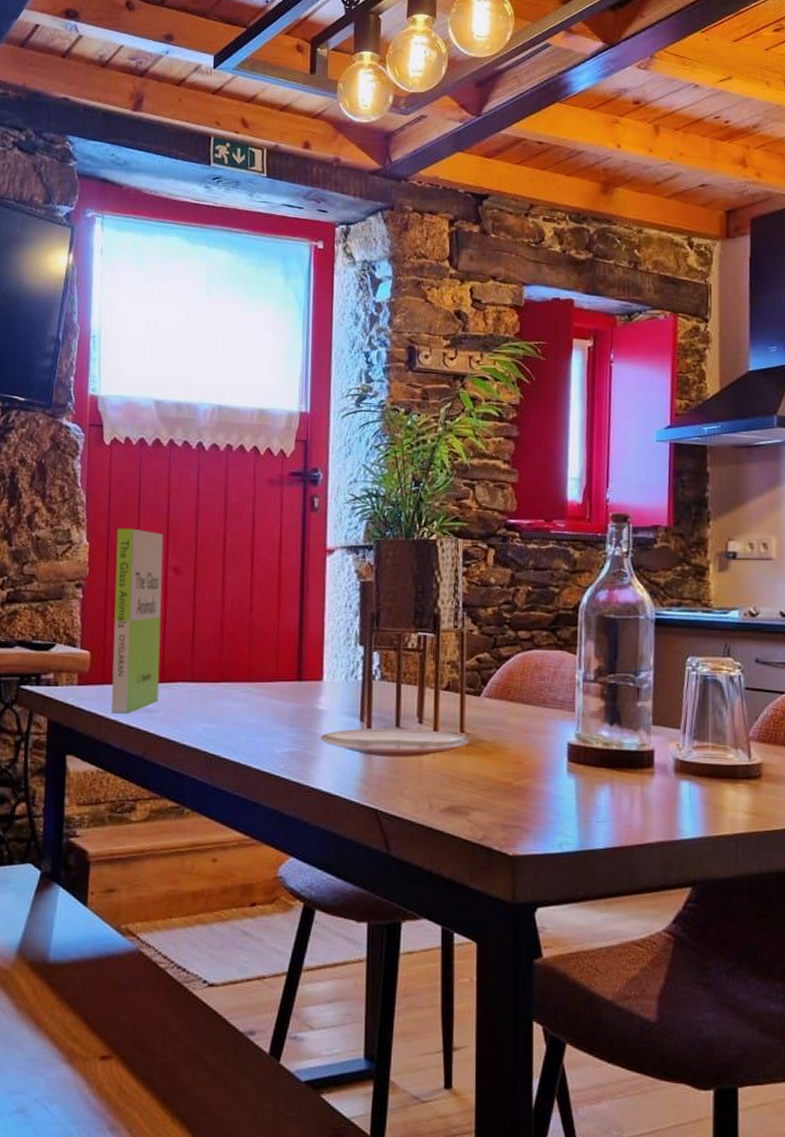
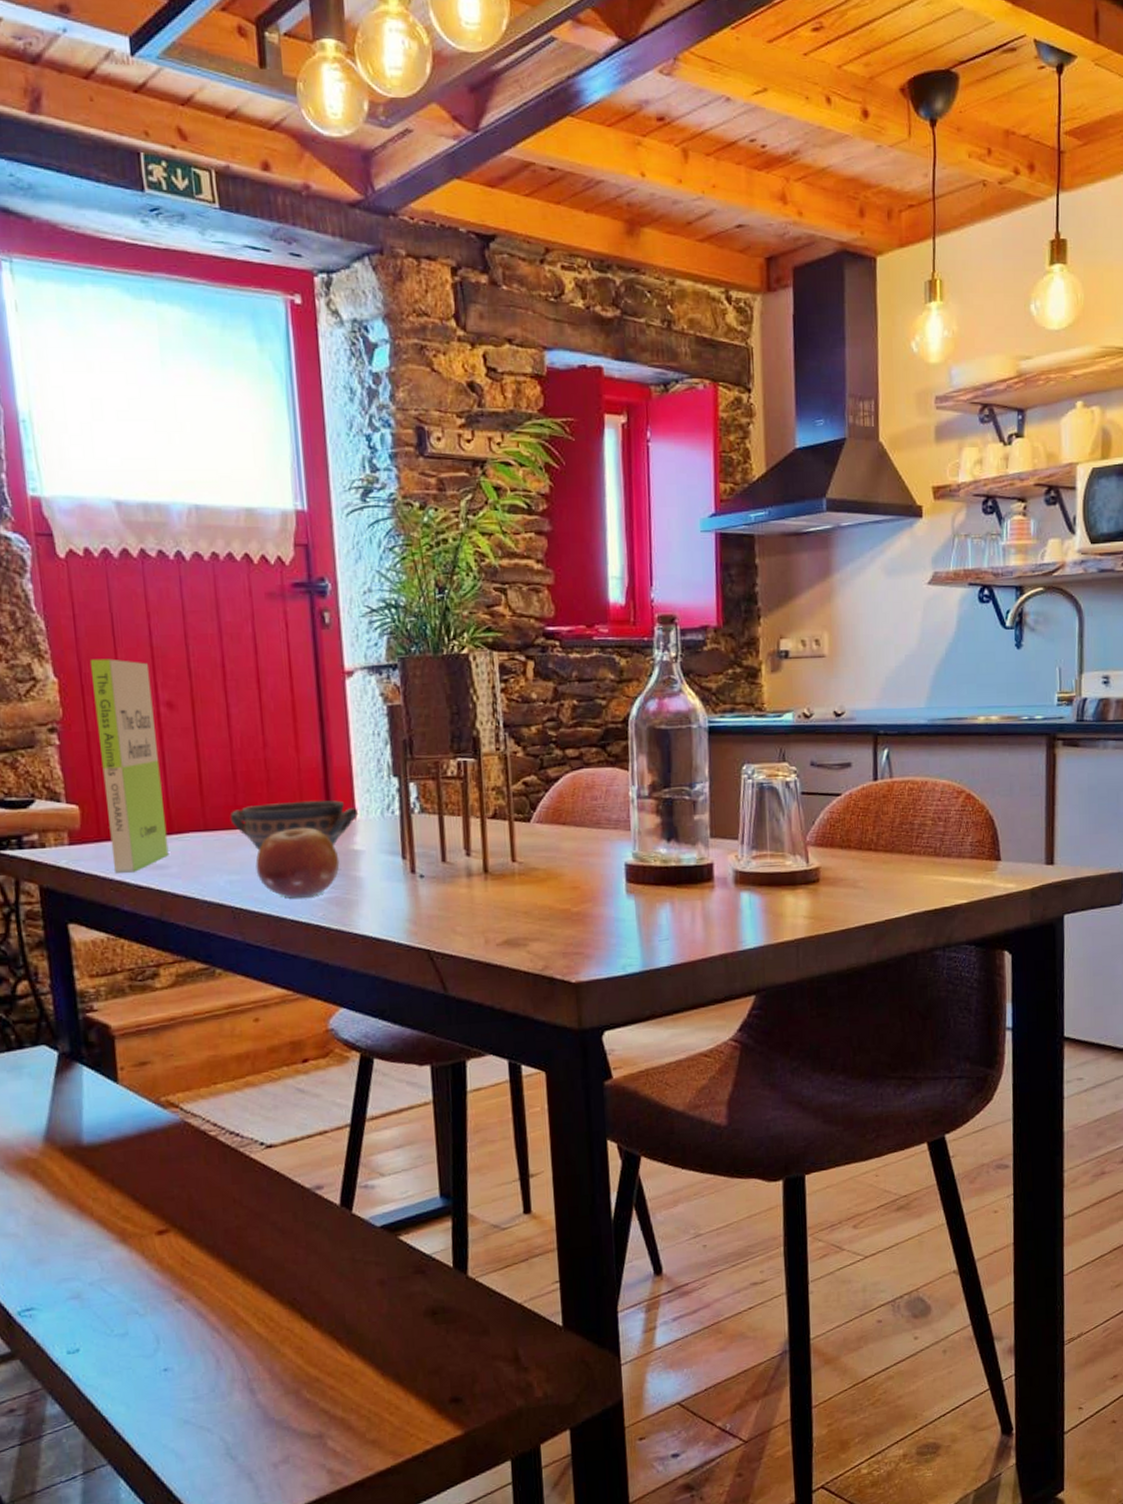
bowl: none [214,661,326,704] -> present [229,800,359,851]
fruit: none [230,685,304,750] -> present [255,827,340,898]
plate: present [320,728,469,758] -> none [359,862,522,895]

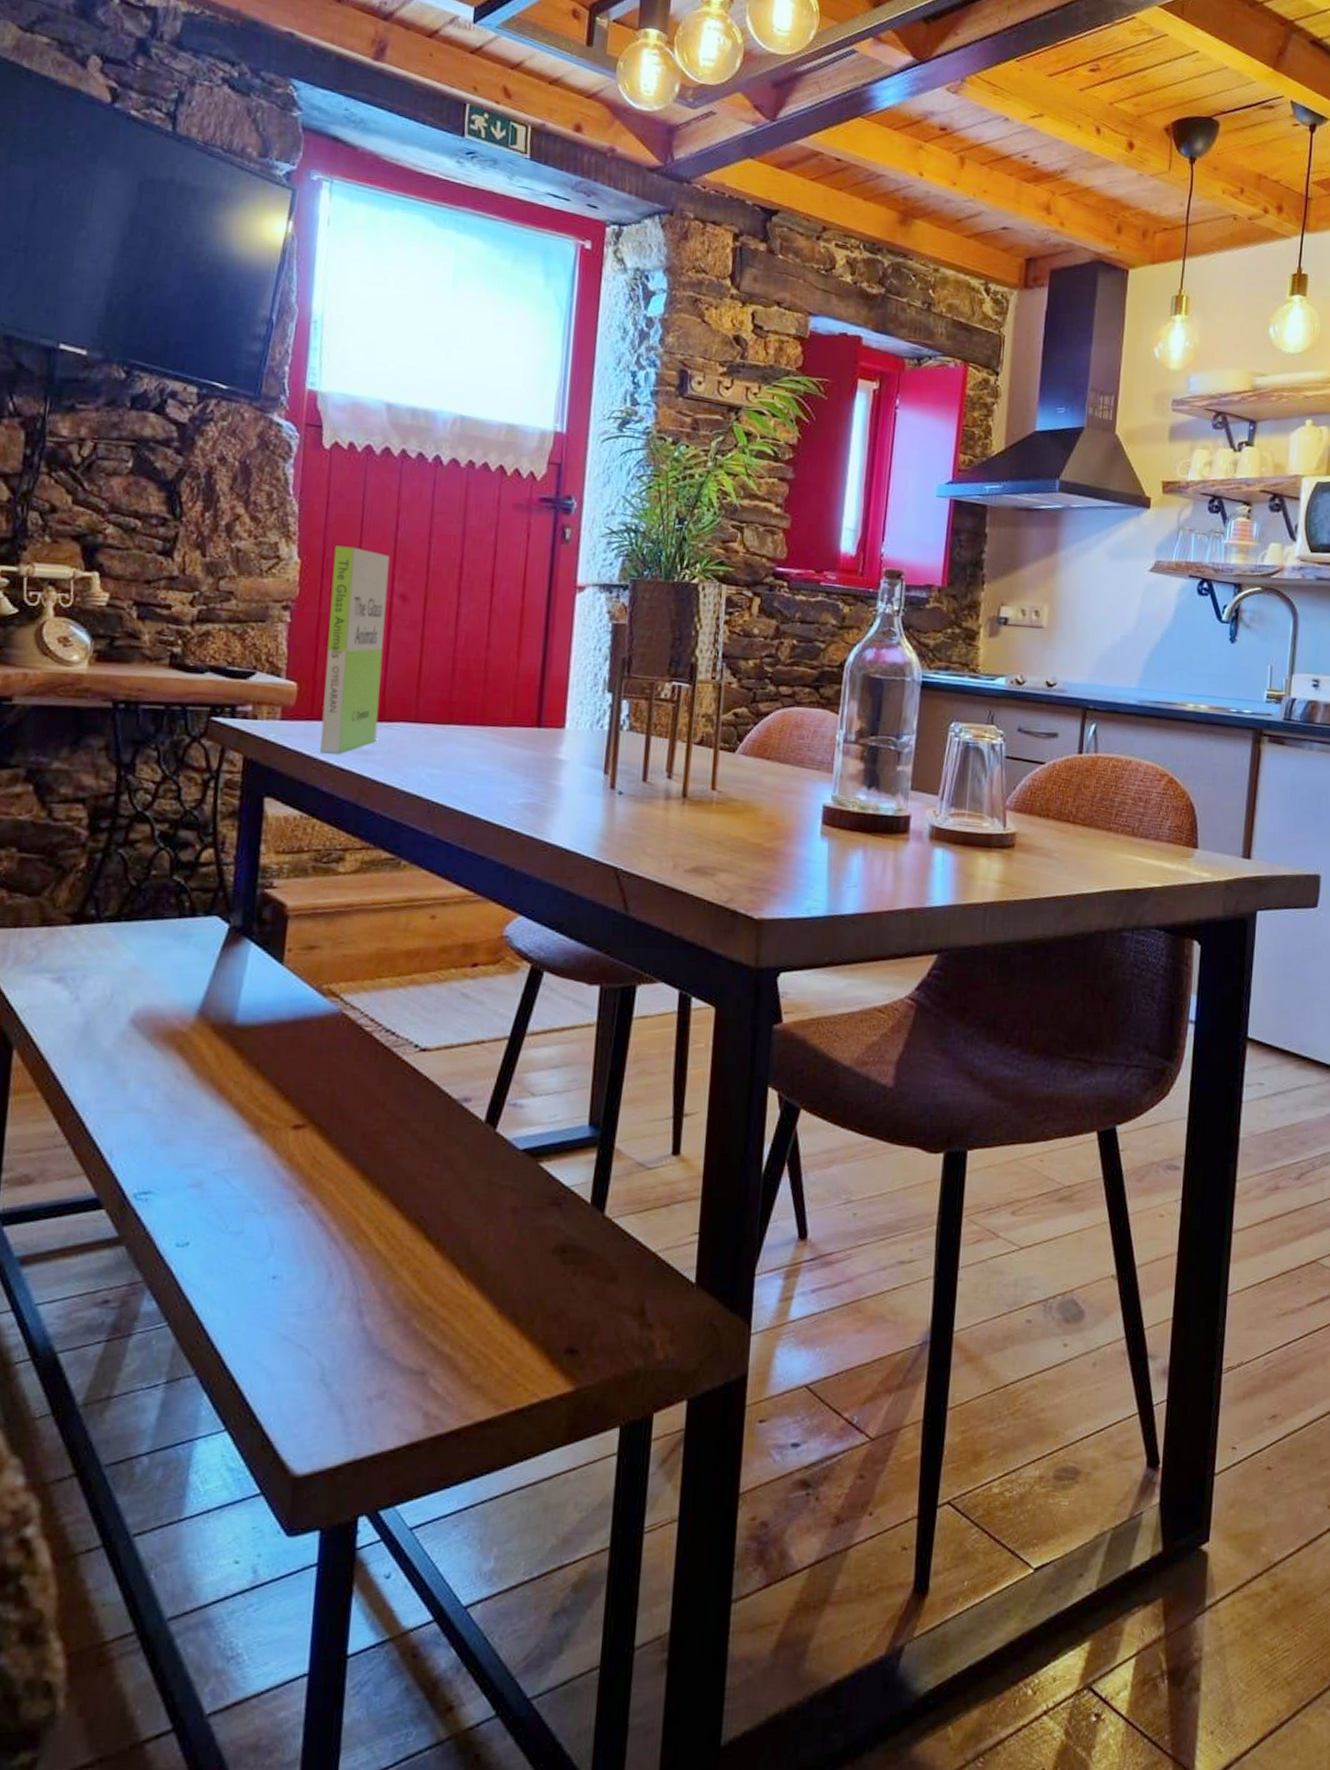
bowl: present [229,800,359,851] -> none [442,703,569,752]
fruit: present [255,827,340,898] -> none [458,730,542,800]

